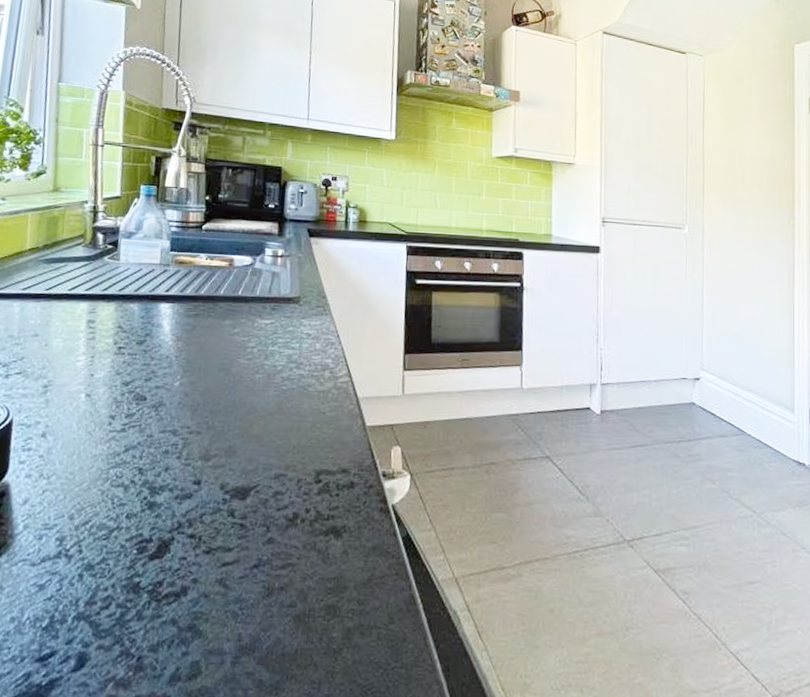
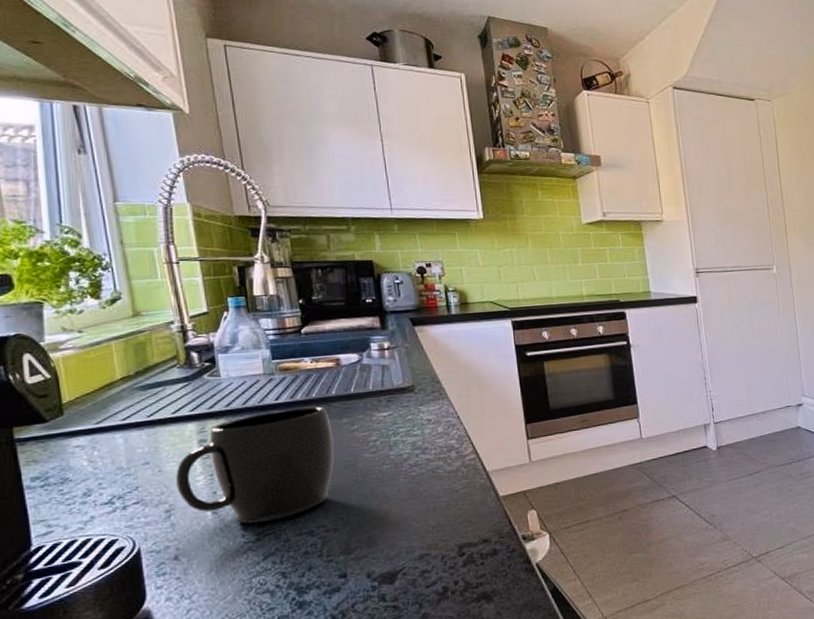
mug: none [58,302,214,413] -> present [176,406,334,524]

